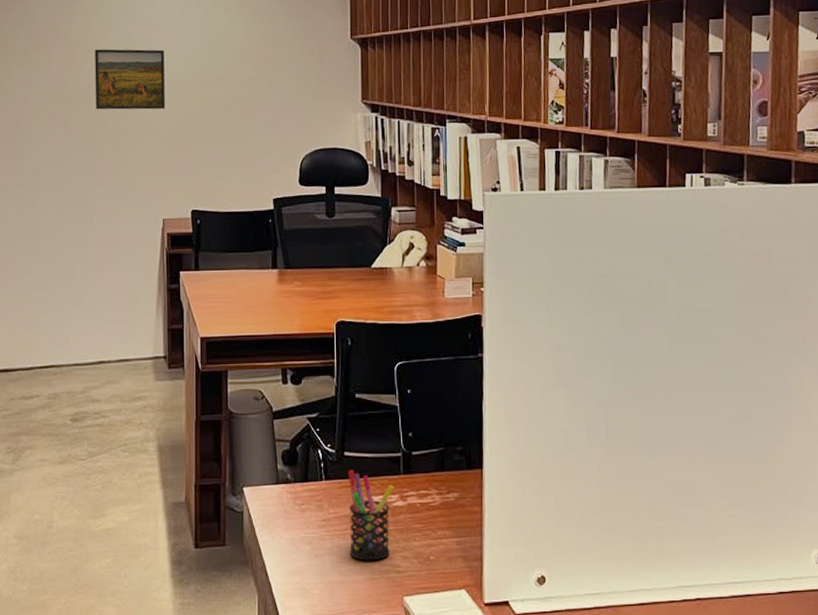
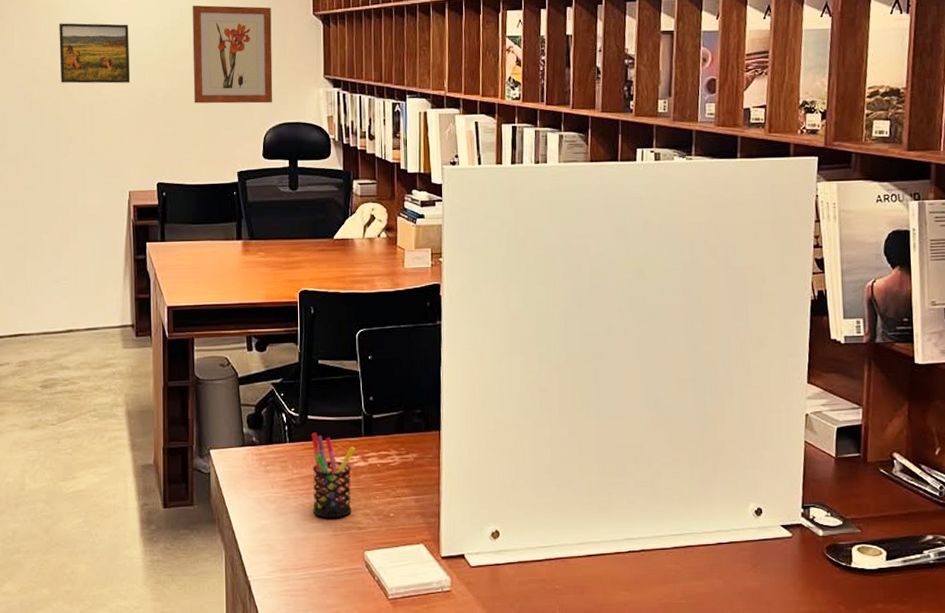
wall art: none [228,30,310,130] -> present [192,5,273,104]

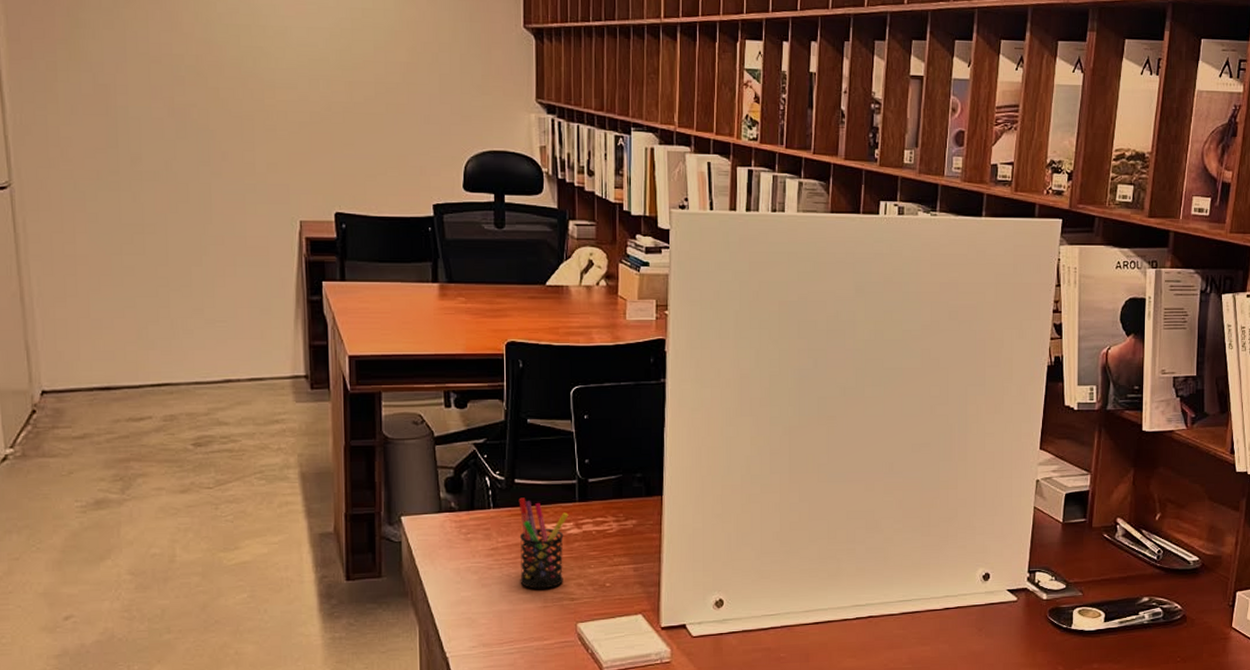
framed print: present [59,23,131,84] -> none [207,13,300,92]
wall art: present [192,5,273,104] -> none [376,4,476,127]

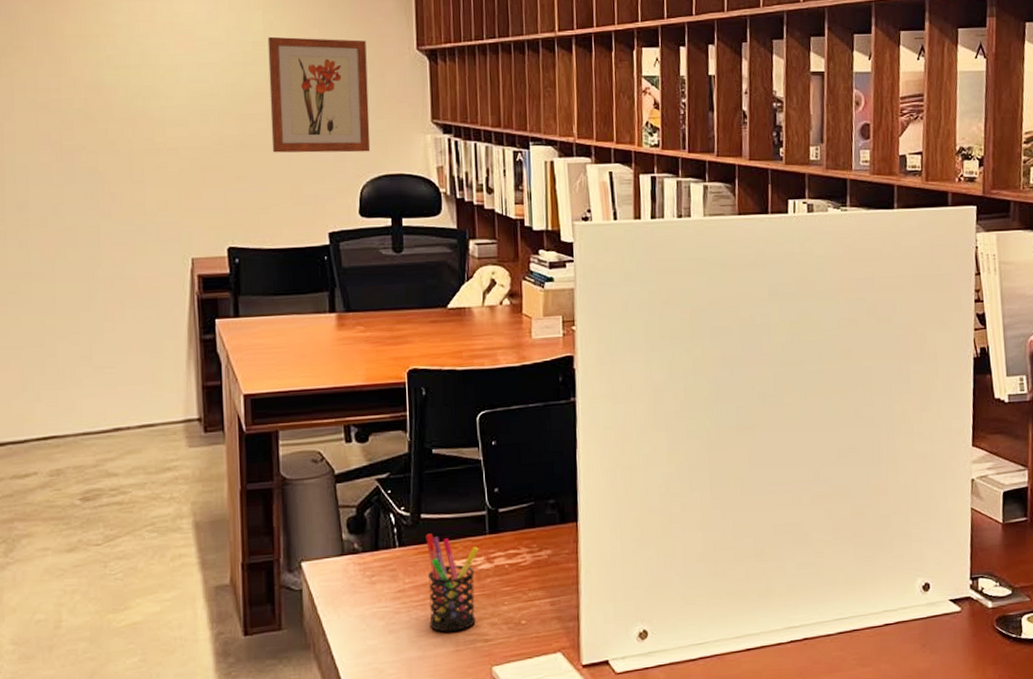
wall art: none [376,4,476,127] -> present [267,36,371,153]

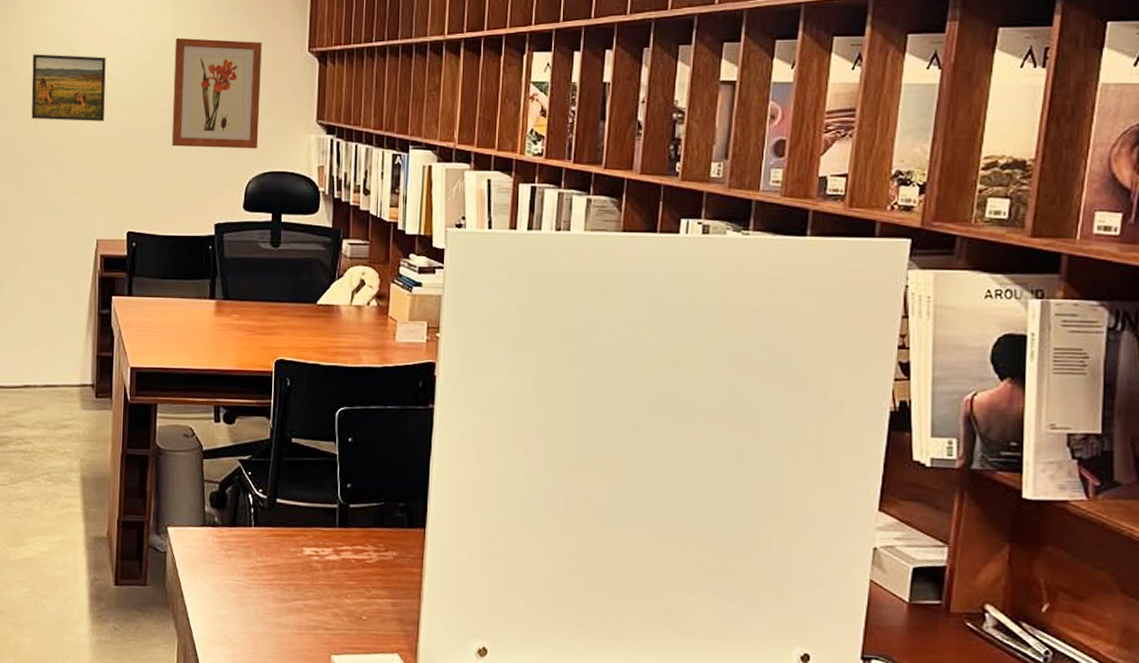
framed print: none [96,56,191,130] -> present [31,54,106,121]
pen holder: present [425,533,479,632] -> none [276,518,328,615]

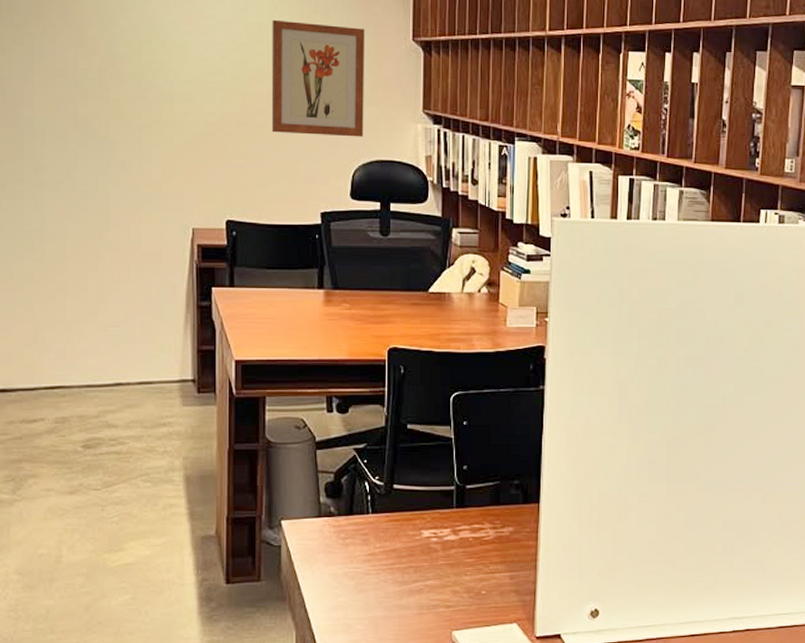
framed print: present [31,54,106,121] -> none [111,29,197,104]

